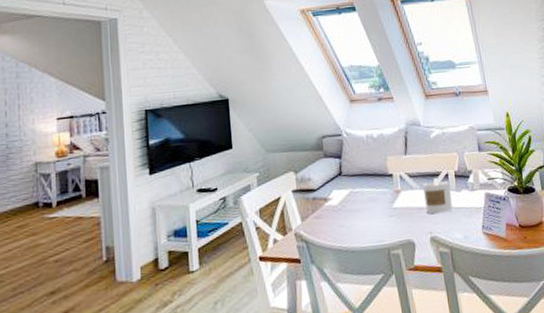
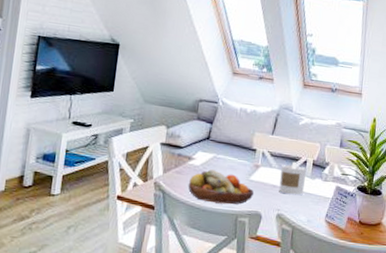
fruit bowl: none [330,206,402,242] -> present [188,169,255,205]

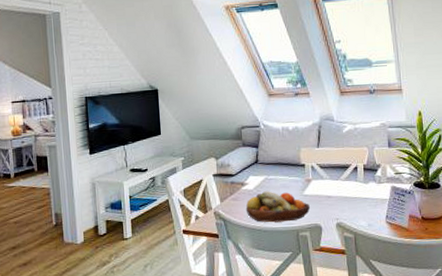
candle: present [279,161,307,196] -> none [333,169,359,203]

